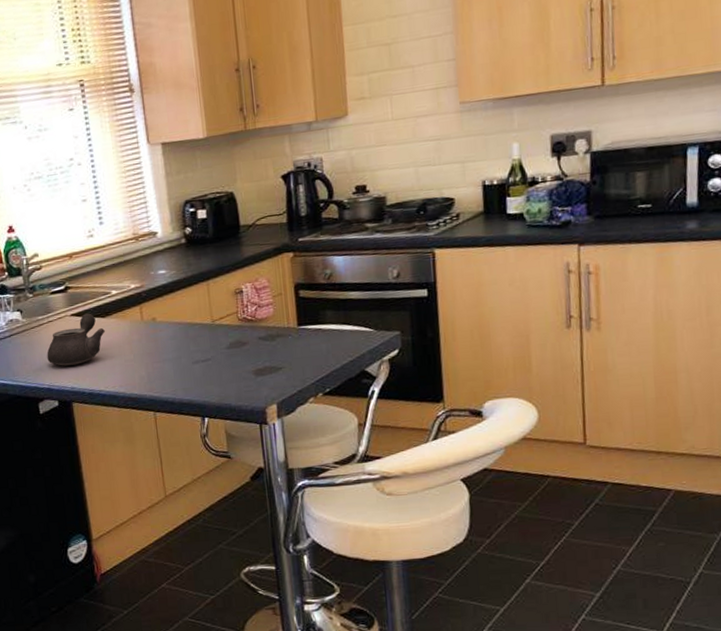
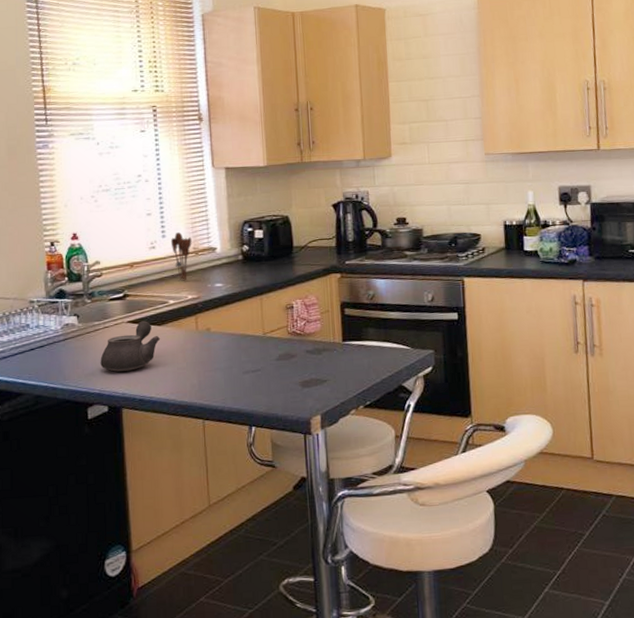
utensil holder: none [108,218,131,270] -> present [170,232,192,281]

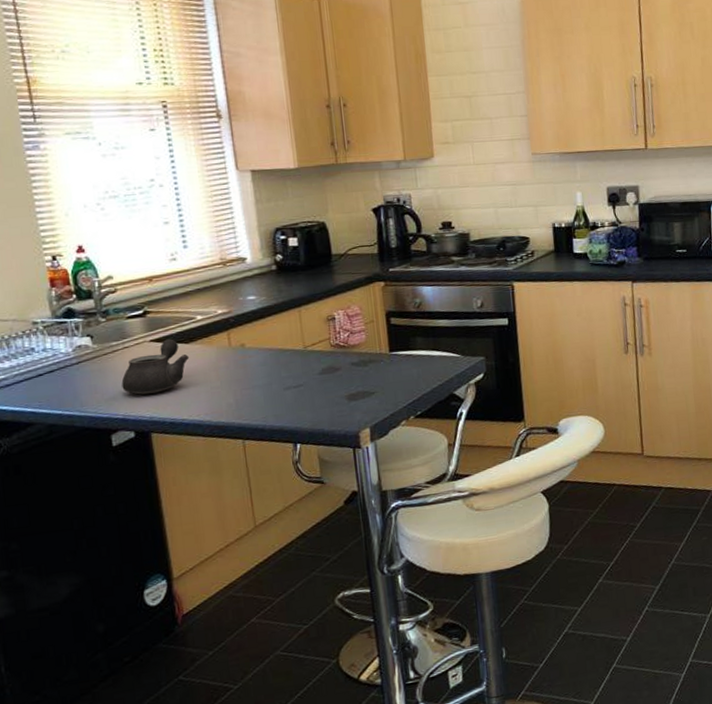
utensil holder: present [170,232,192,281] -> none [193,242,218,295]

